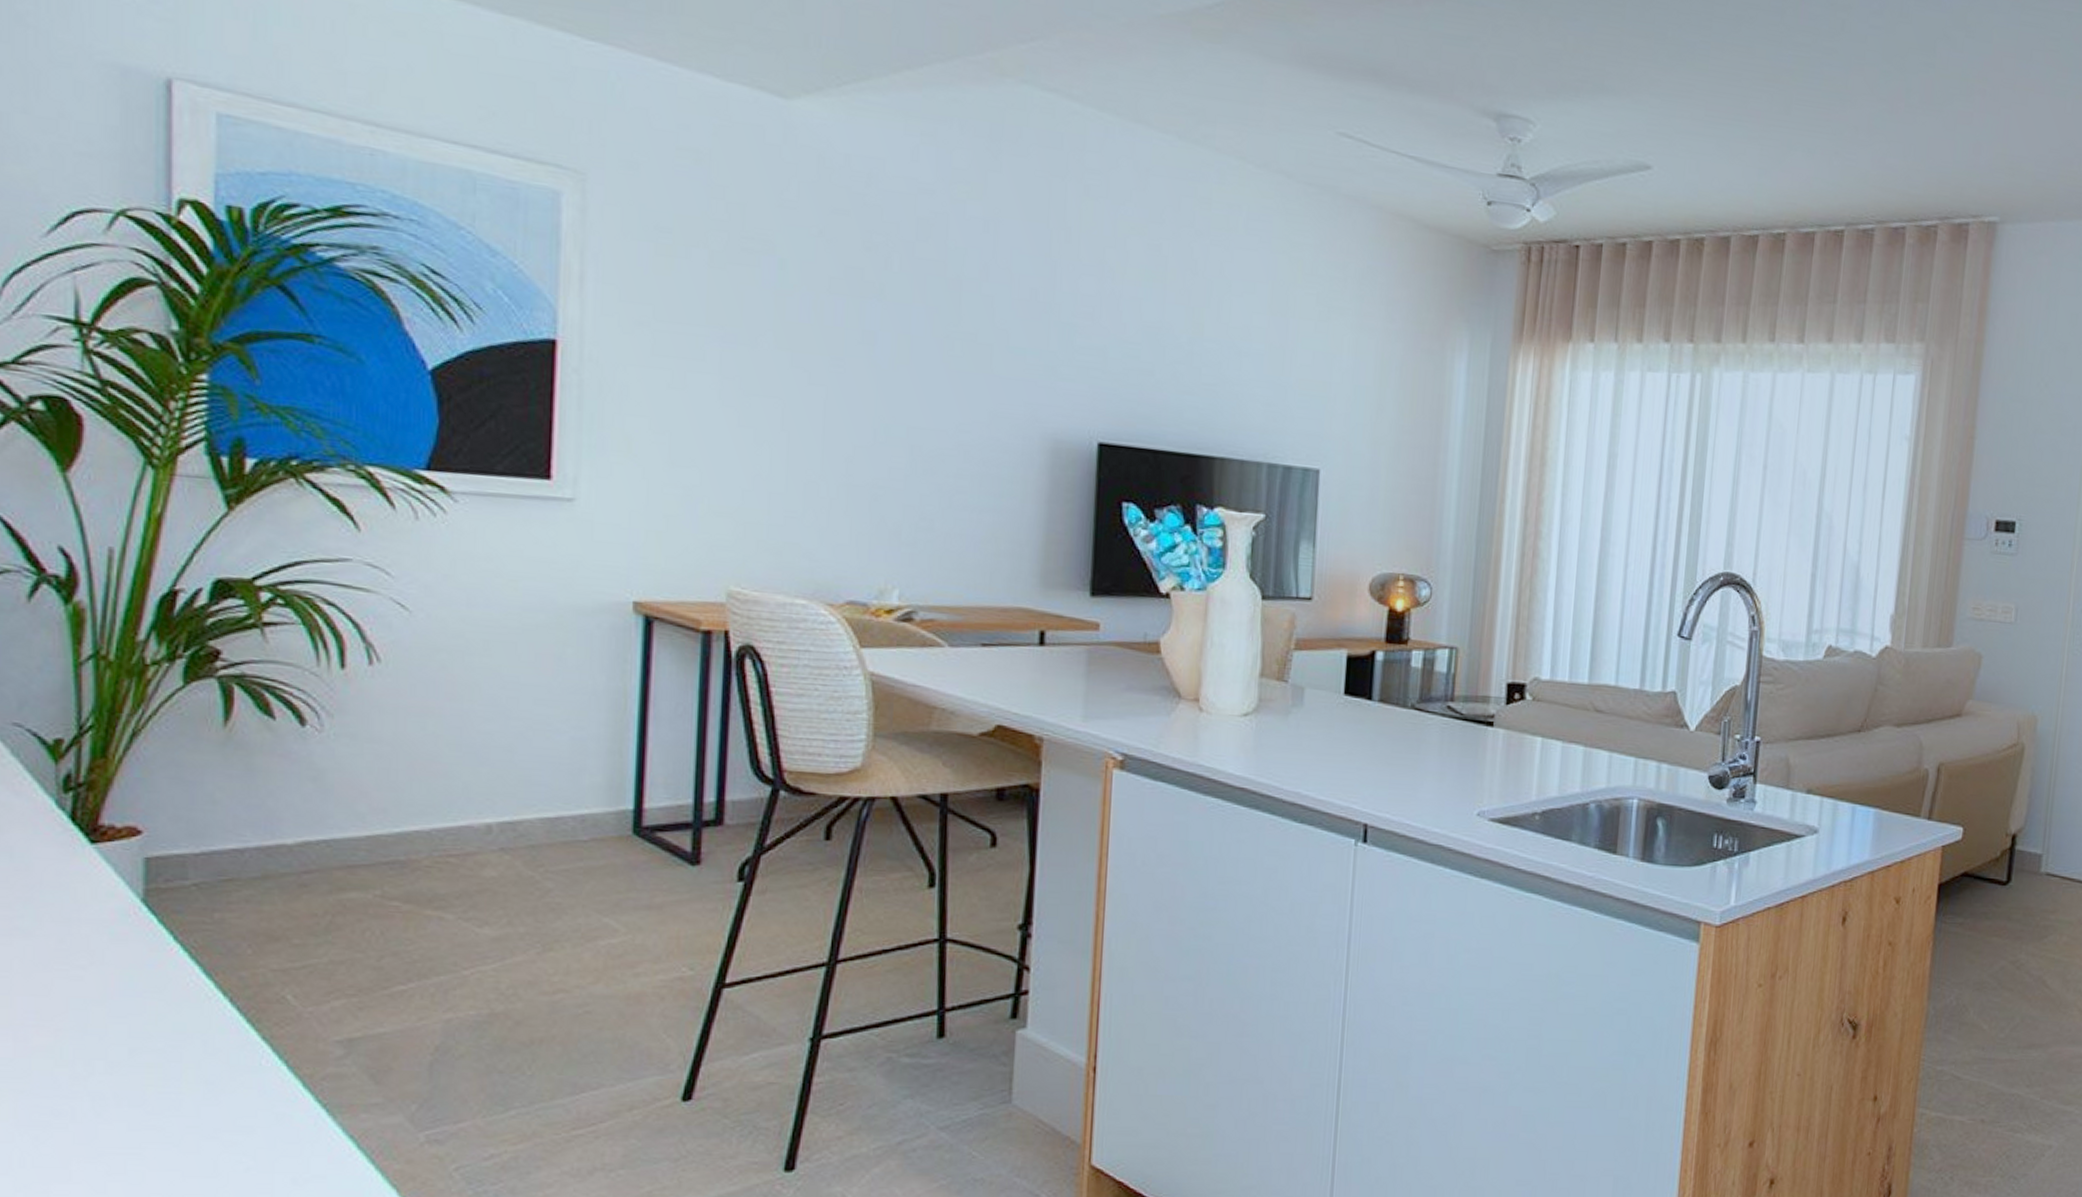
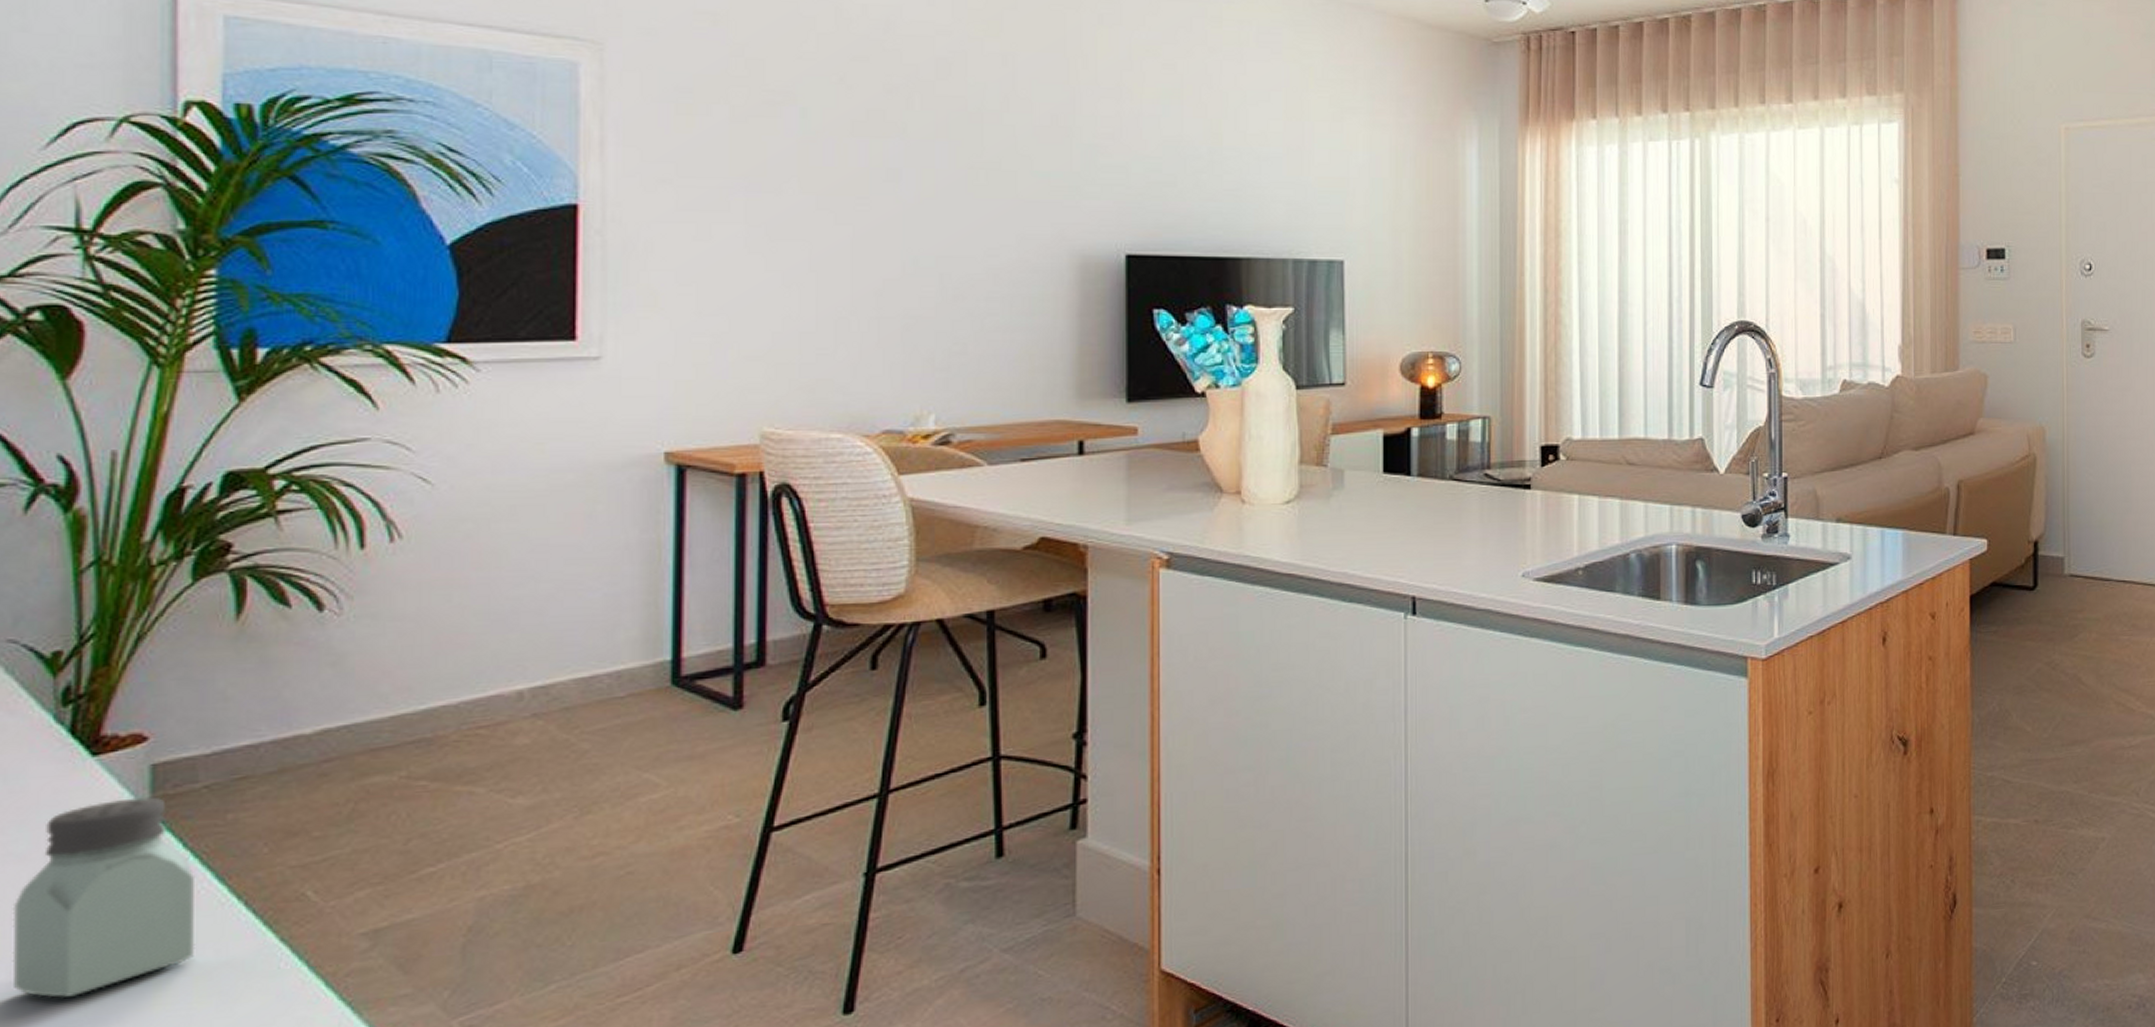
saltshaker: none [19,887,185,1069] -> present [12,796,196,998]

